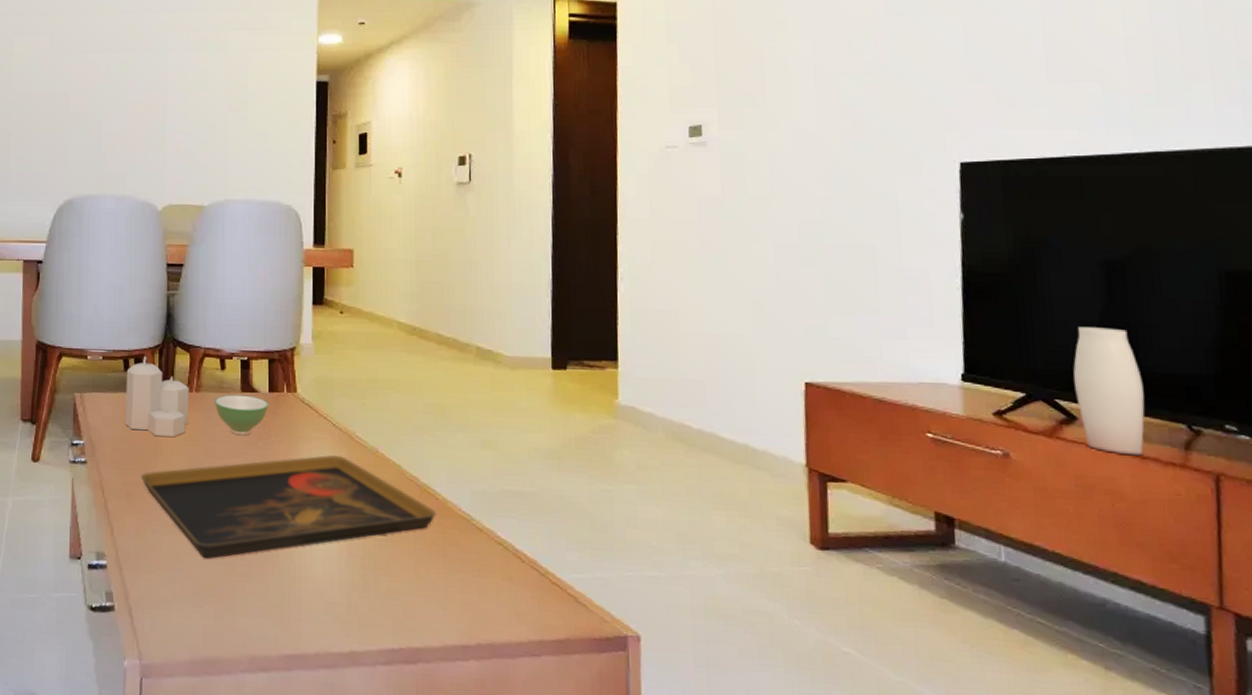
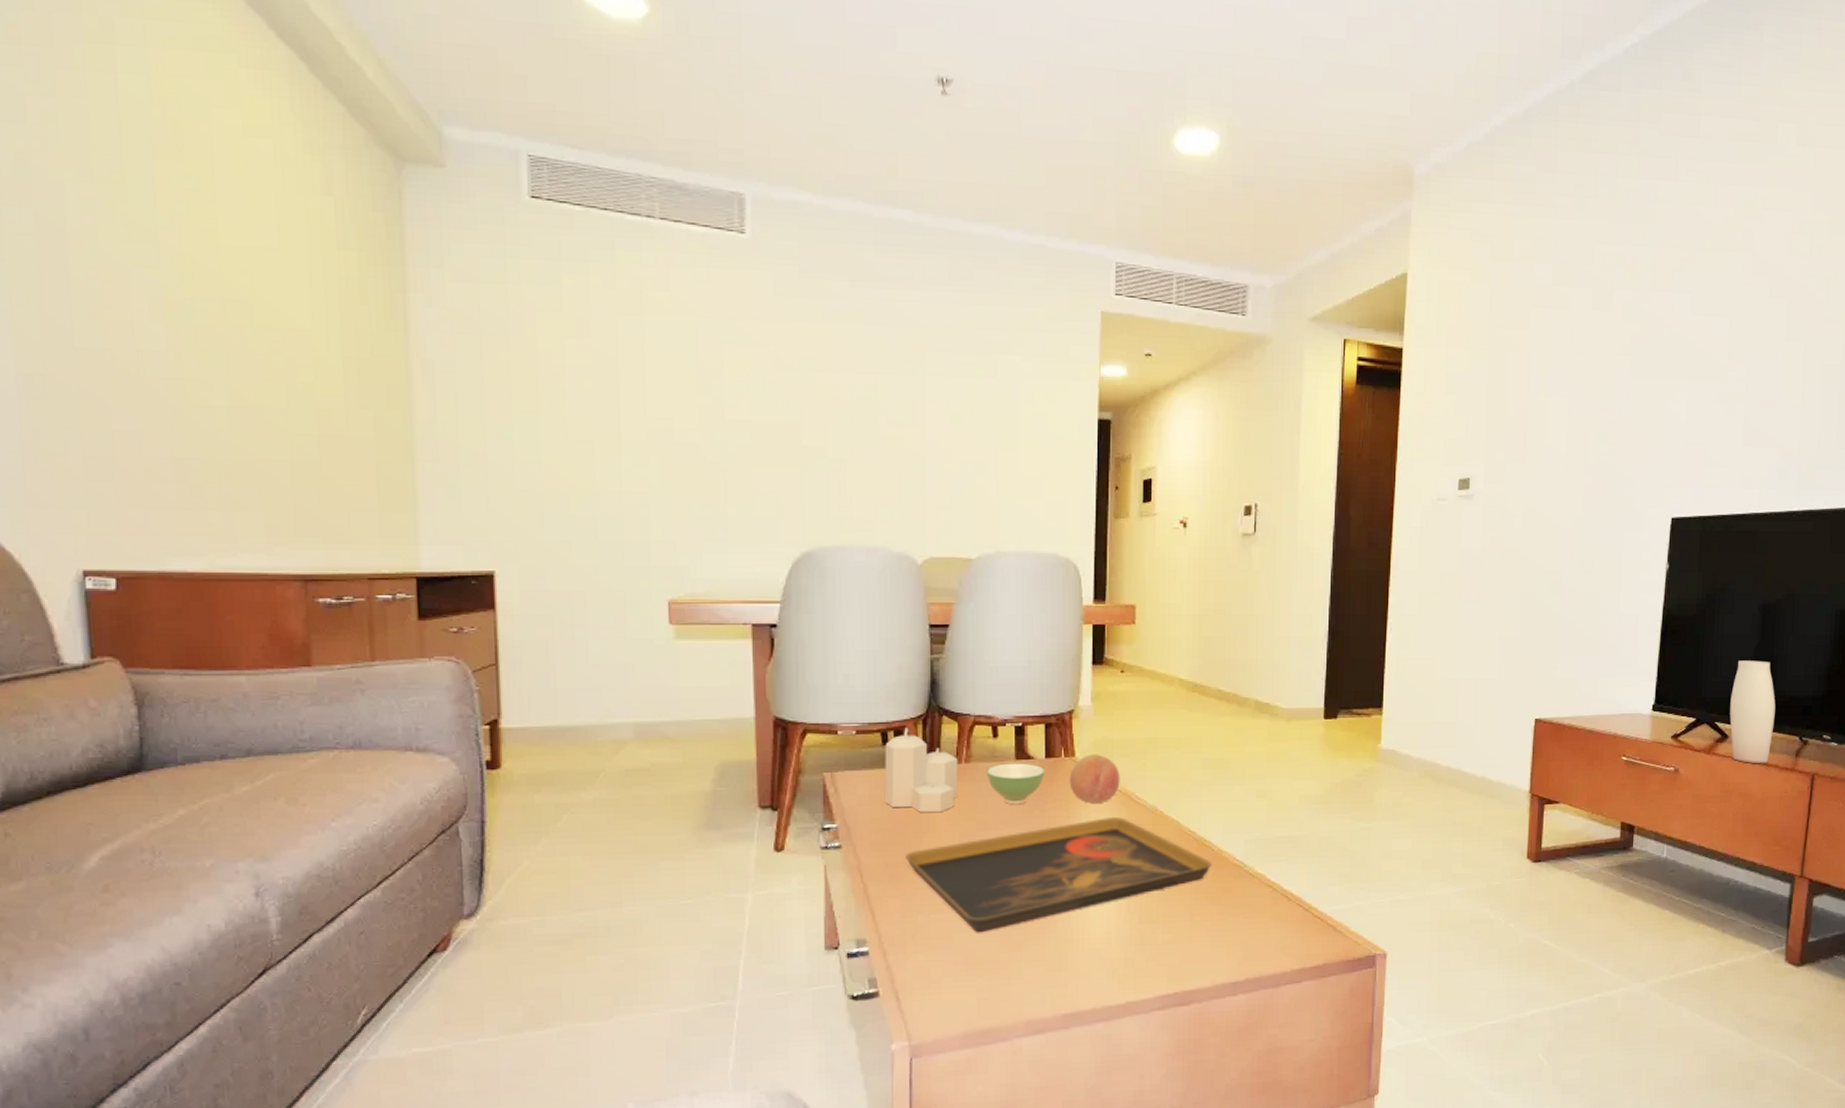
fruit: none [291,391,341,440] -> present [1069,754,1120,803]

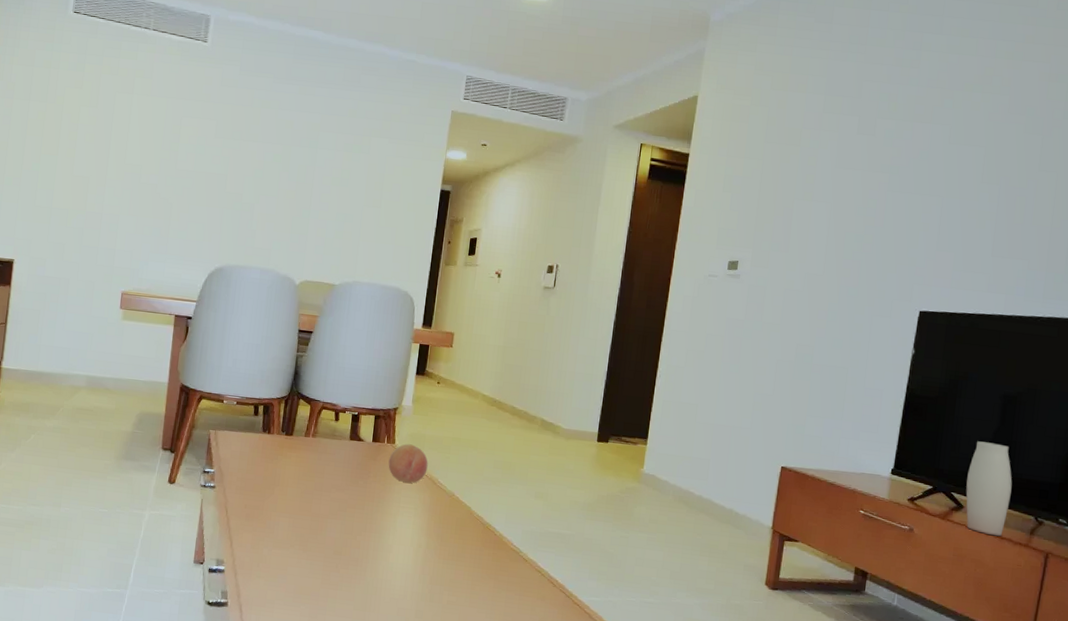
candle: present [884,728,958,813] -> none [250,404,307,473]
decorative tray: present [906,817,1212,932] -> none [260,495,493,570]
bowl: present [986,763,1046,805] -> none [326,441,372,475]

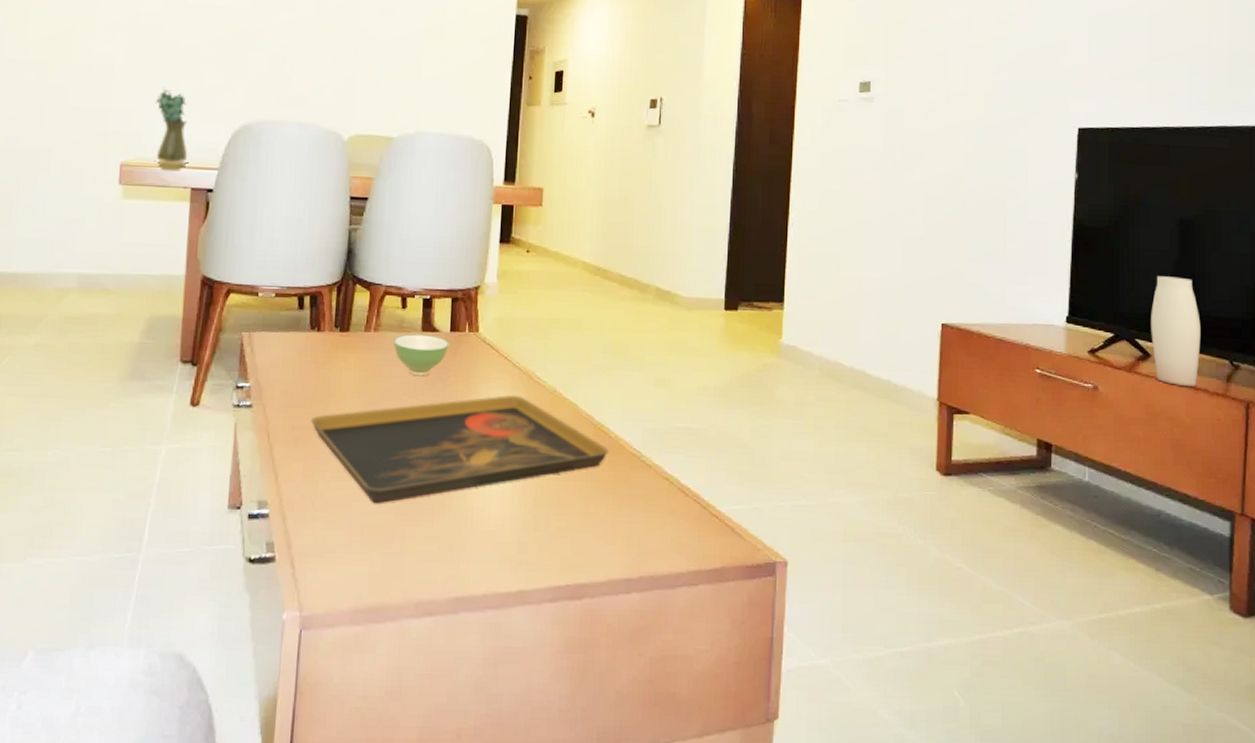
vase: none [149,234,175,302] -> present [155,87,188,172]
decorative tray: none [260,495,493,570] -> present [311,395,608,503]
bowl: none [326,441,372,475] -> present [393,334,451,377]
fruit: present [388,444,428,483] -> none [472,331,521,380]

